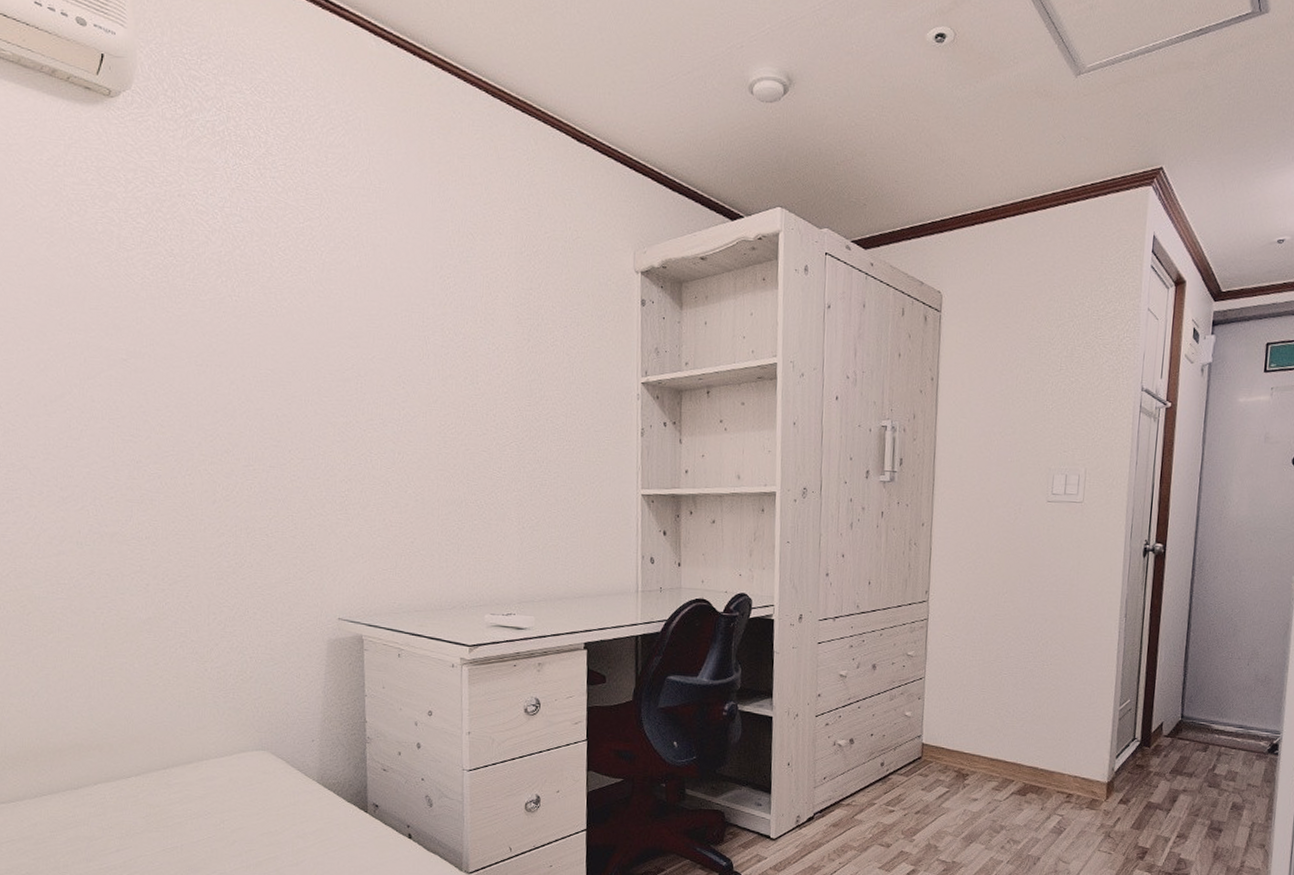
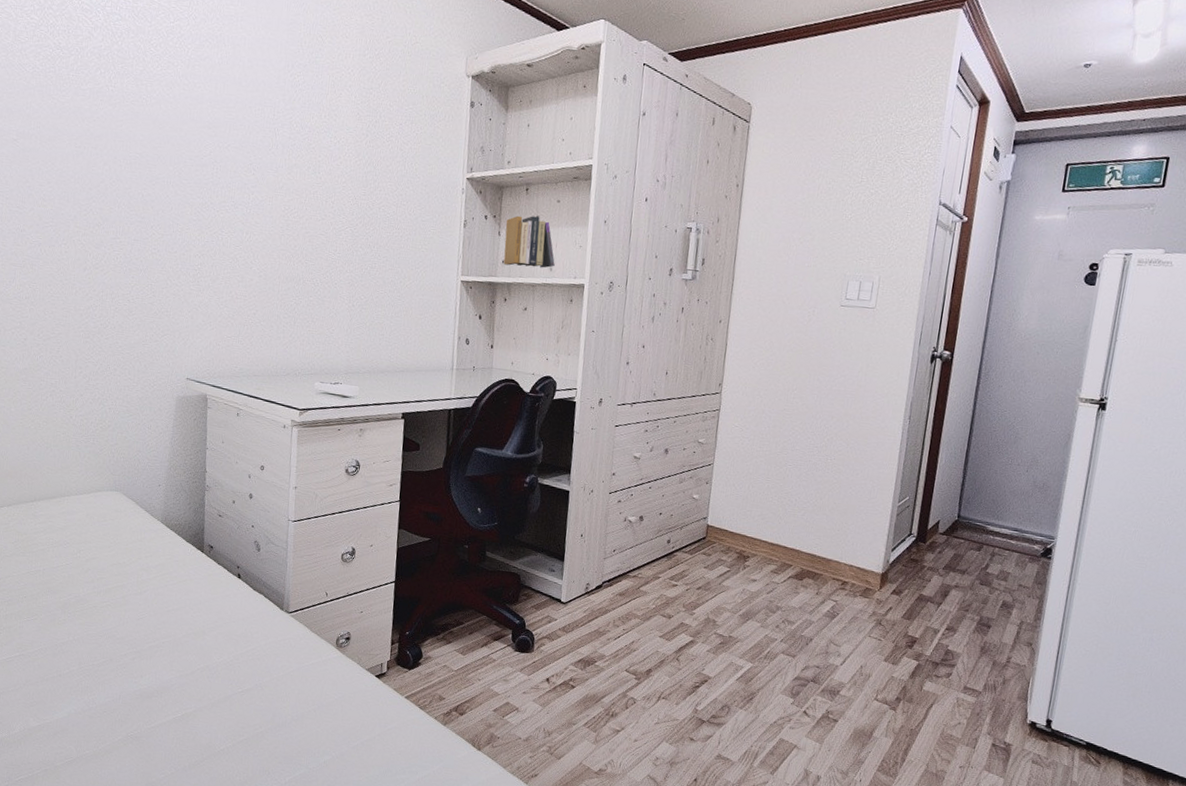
books: none [686,420,743,477] -> present [503,215,555,268]

